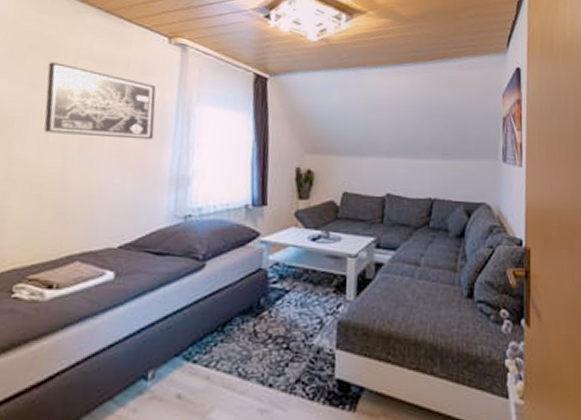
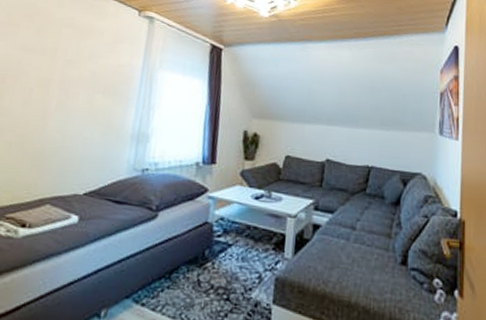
wall art: present [44,62,156,140] -> none [29,29,126,100]

